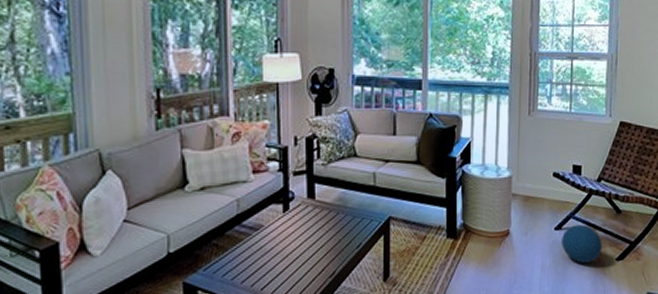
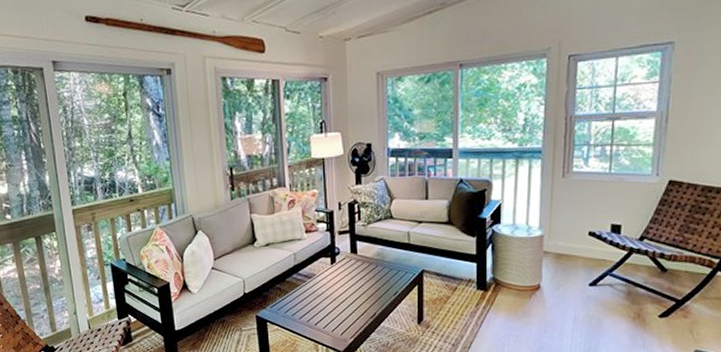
ball: present [562,224,602,263] -> none [596,281,643,318]

